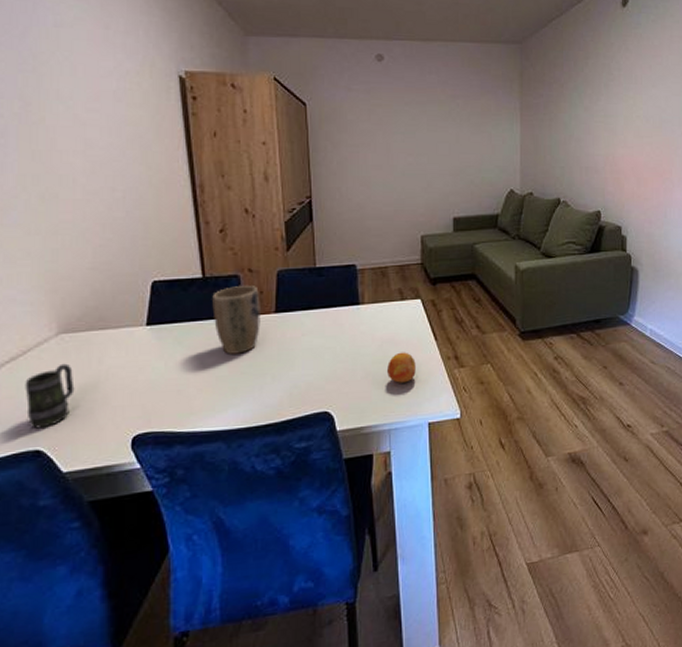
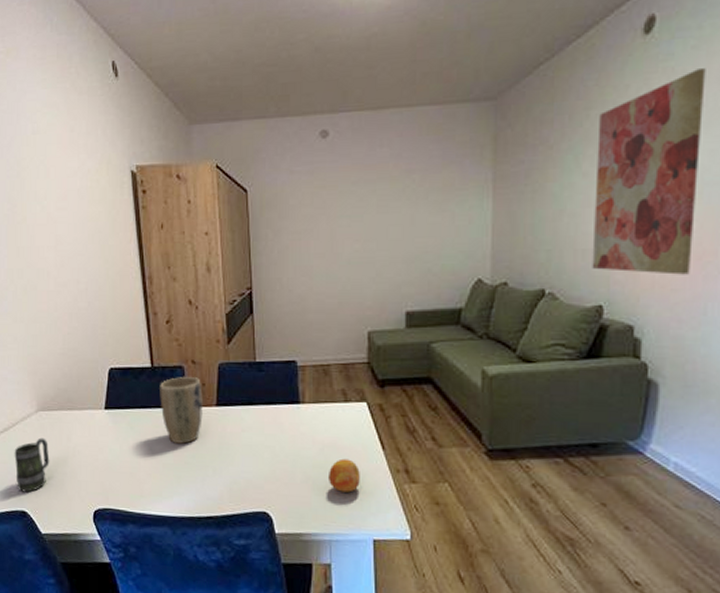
wall art: none [592,37,661,188] -> present [592,68,706,275]

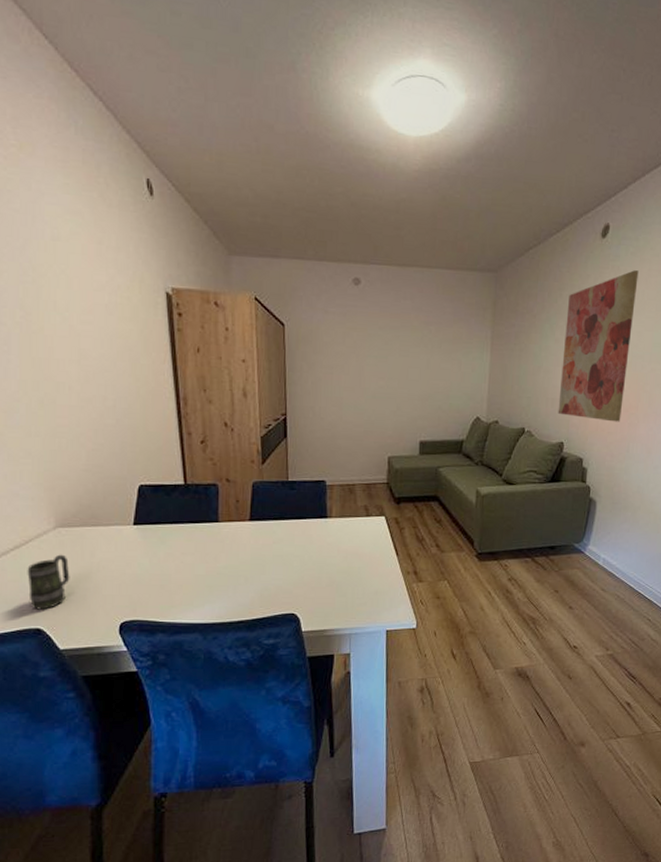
plant pot: present [160,376,203,444] -> none [193,493,236,556]
fruit: present [327,458,360,493] -> none [349,564,377,593]

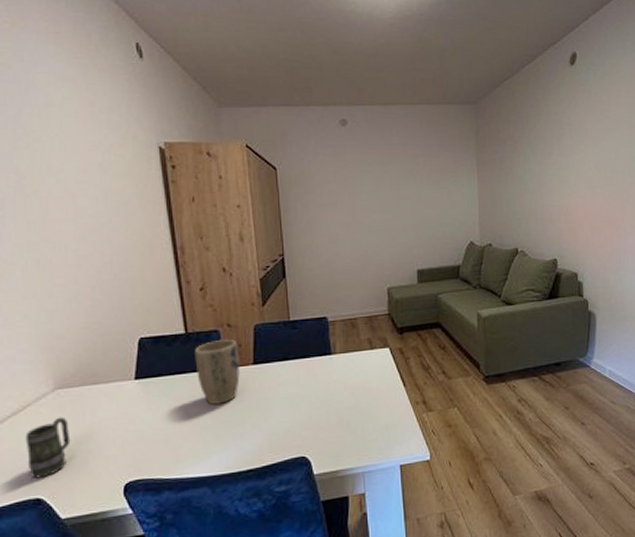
plant pot: none [193,493,236,556] -> present [195,339,240,405]
wall art: present [558,270,639,422] -> none [546,92,609,235]

